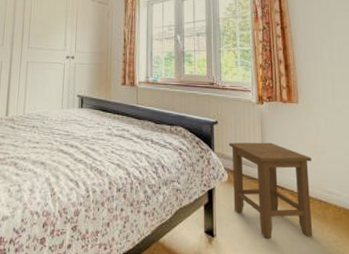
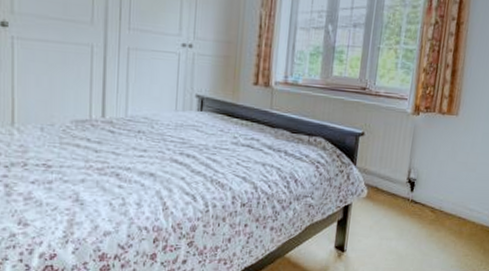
stool: present [229,142,313,239] -> none [369,156,460,253]

